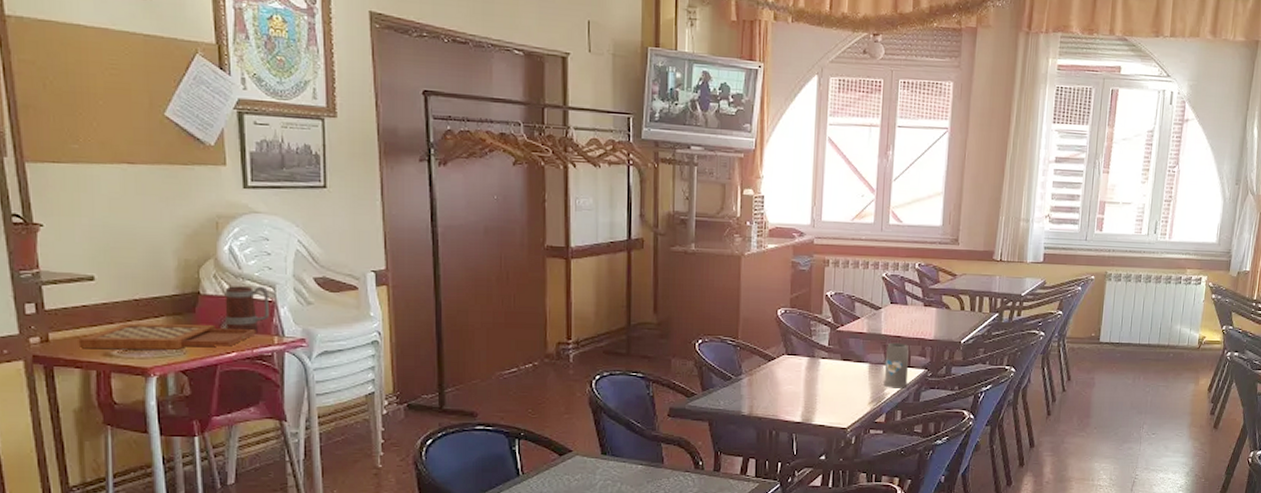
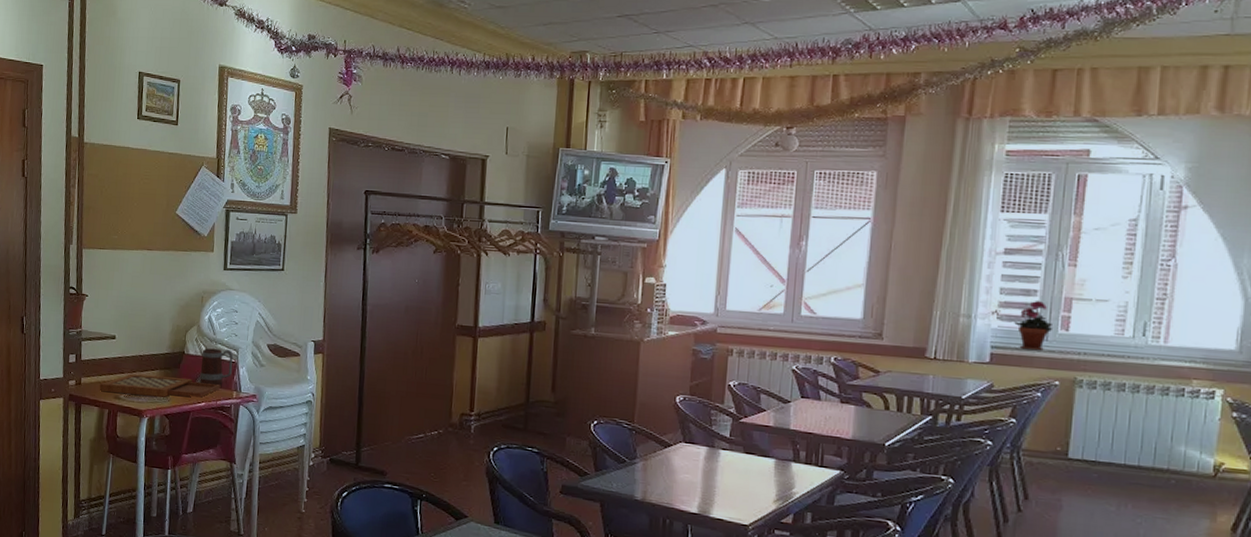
beer mug: present [884,342,909,388] -> none [791,439,822,489]
potted plant: none [1062,204,1090,250] -> present [1014,300,1052,351]

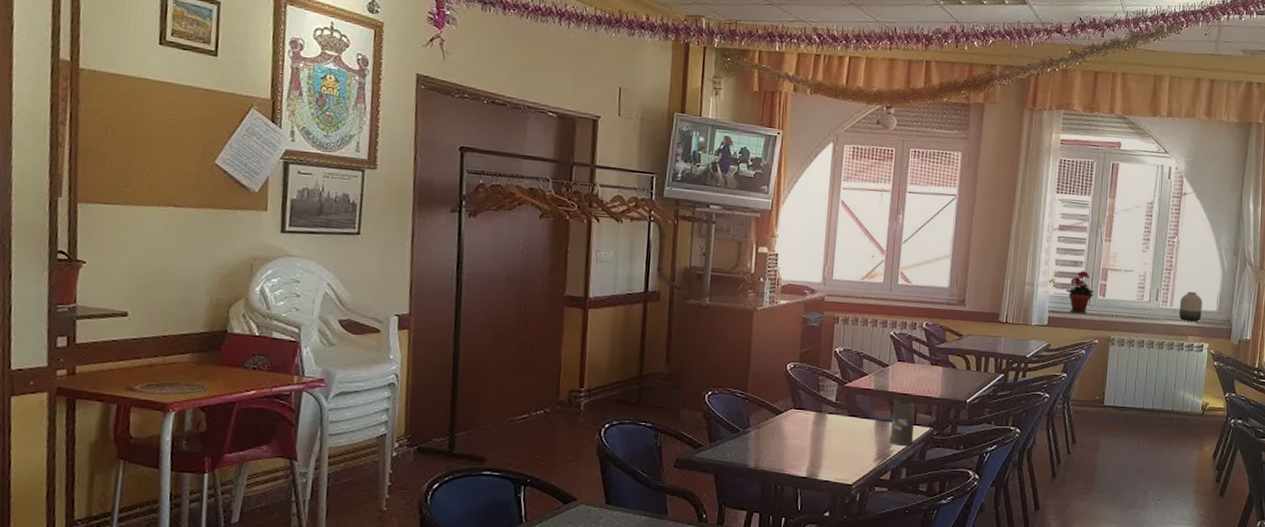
gameboard: present [99,373,221,398] -> none [103,358,277,386]
beer mug: present [200,348,233,386] -> none [248,325,293,370]
beer mug: none [791,439,822,489] -> present [889,400,915,446]
vase: none [1177,325,1213,364] -> present [1178,291,1202,323]

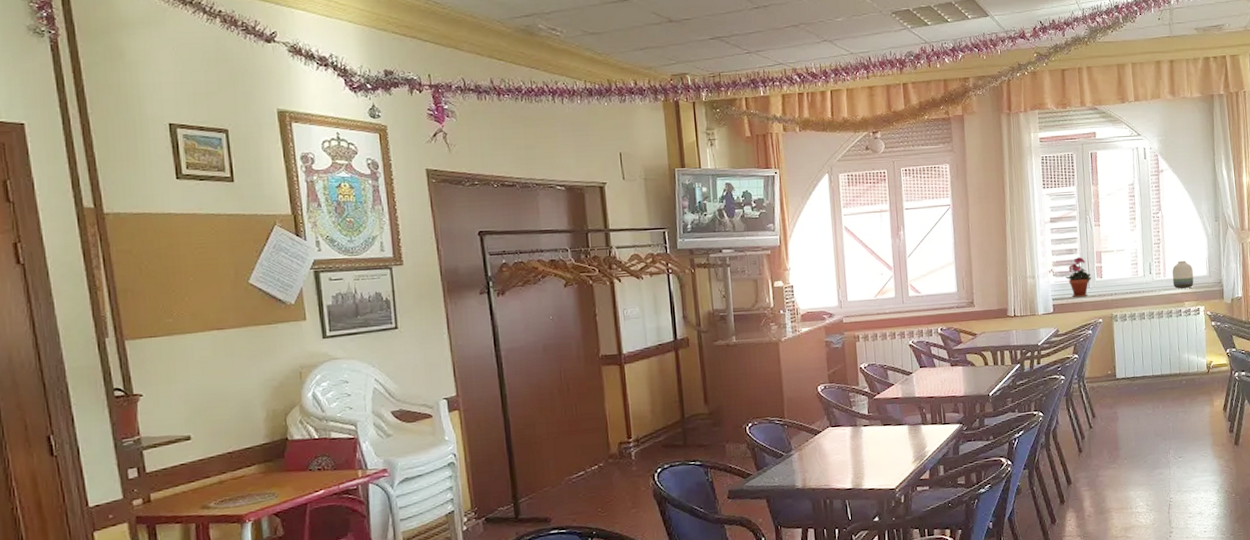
beer mug: present [889,400,915,446] -> none [921,402,946,446]

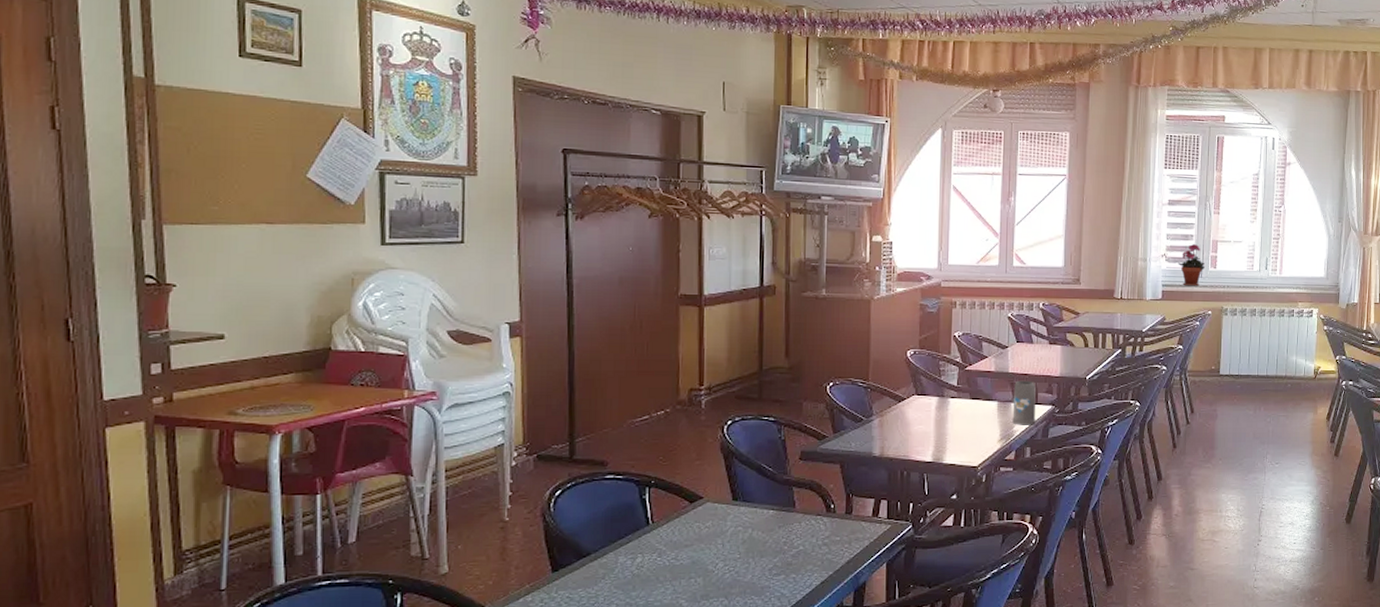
beer mug: none [921,402,946,446] -> present [1012,380,1037,425]
vase: present [1171,260,1194,289] -> none [1288,259,1310,289]

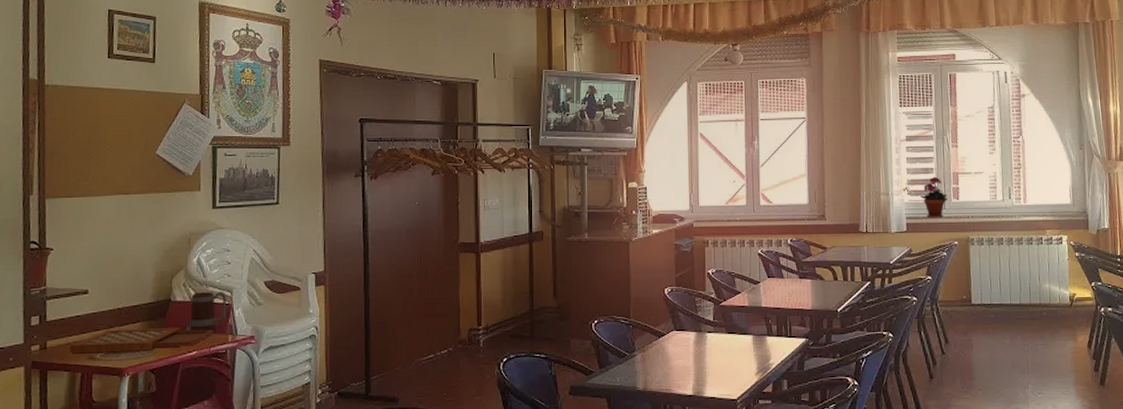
gameboard: none [203,381,386,408] -> present [69,328,214,354]
beer mug: none [355,340,402,385] -> present [189,291,227,332]
beer mug: present [1012,380,1037,425] -> none [767,314,791,358]

